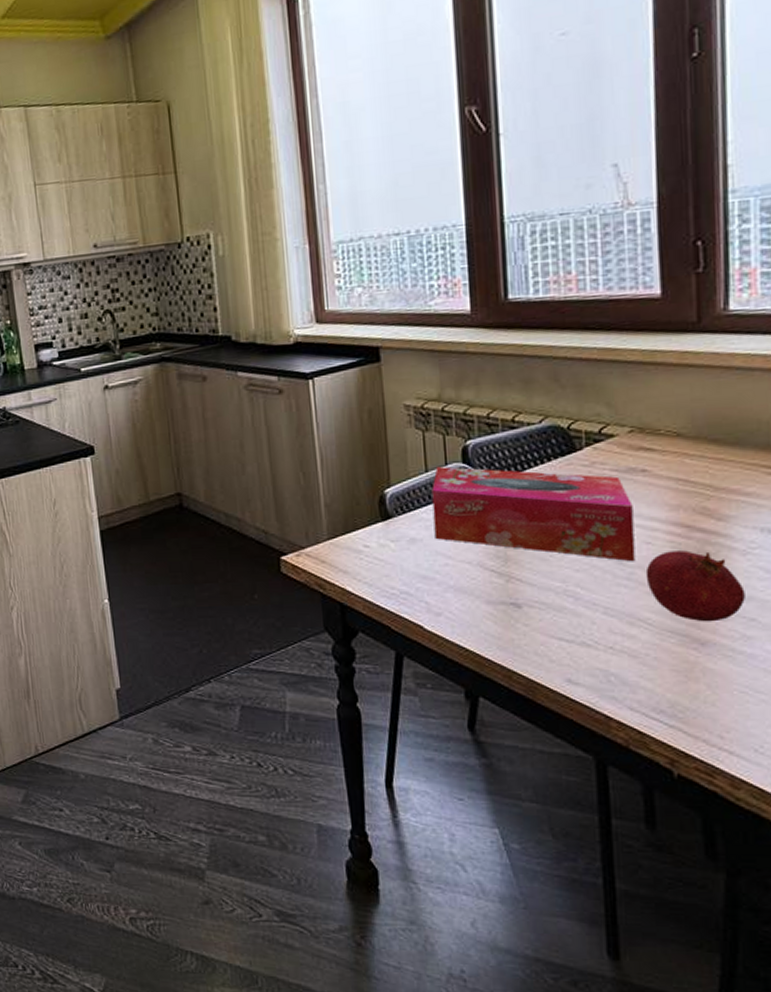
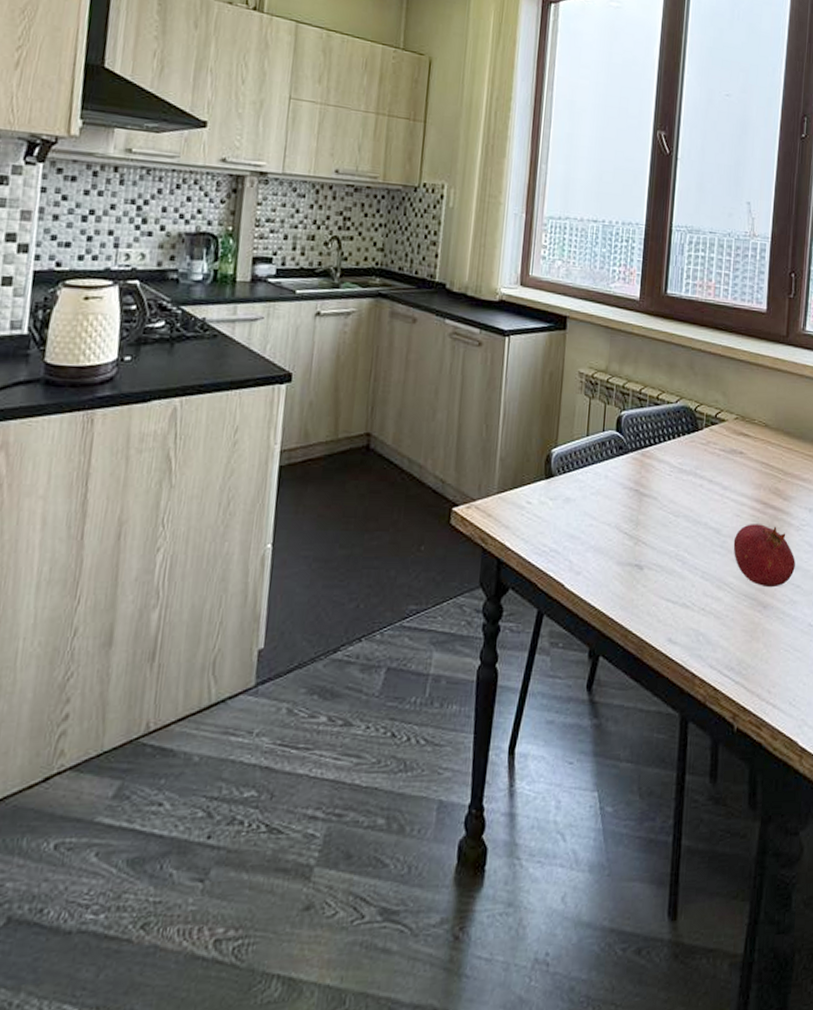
tissue box: present [431,466,635,562] -> none [585,433,731,532]

